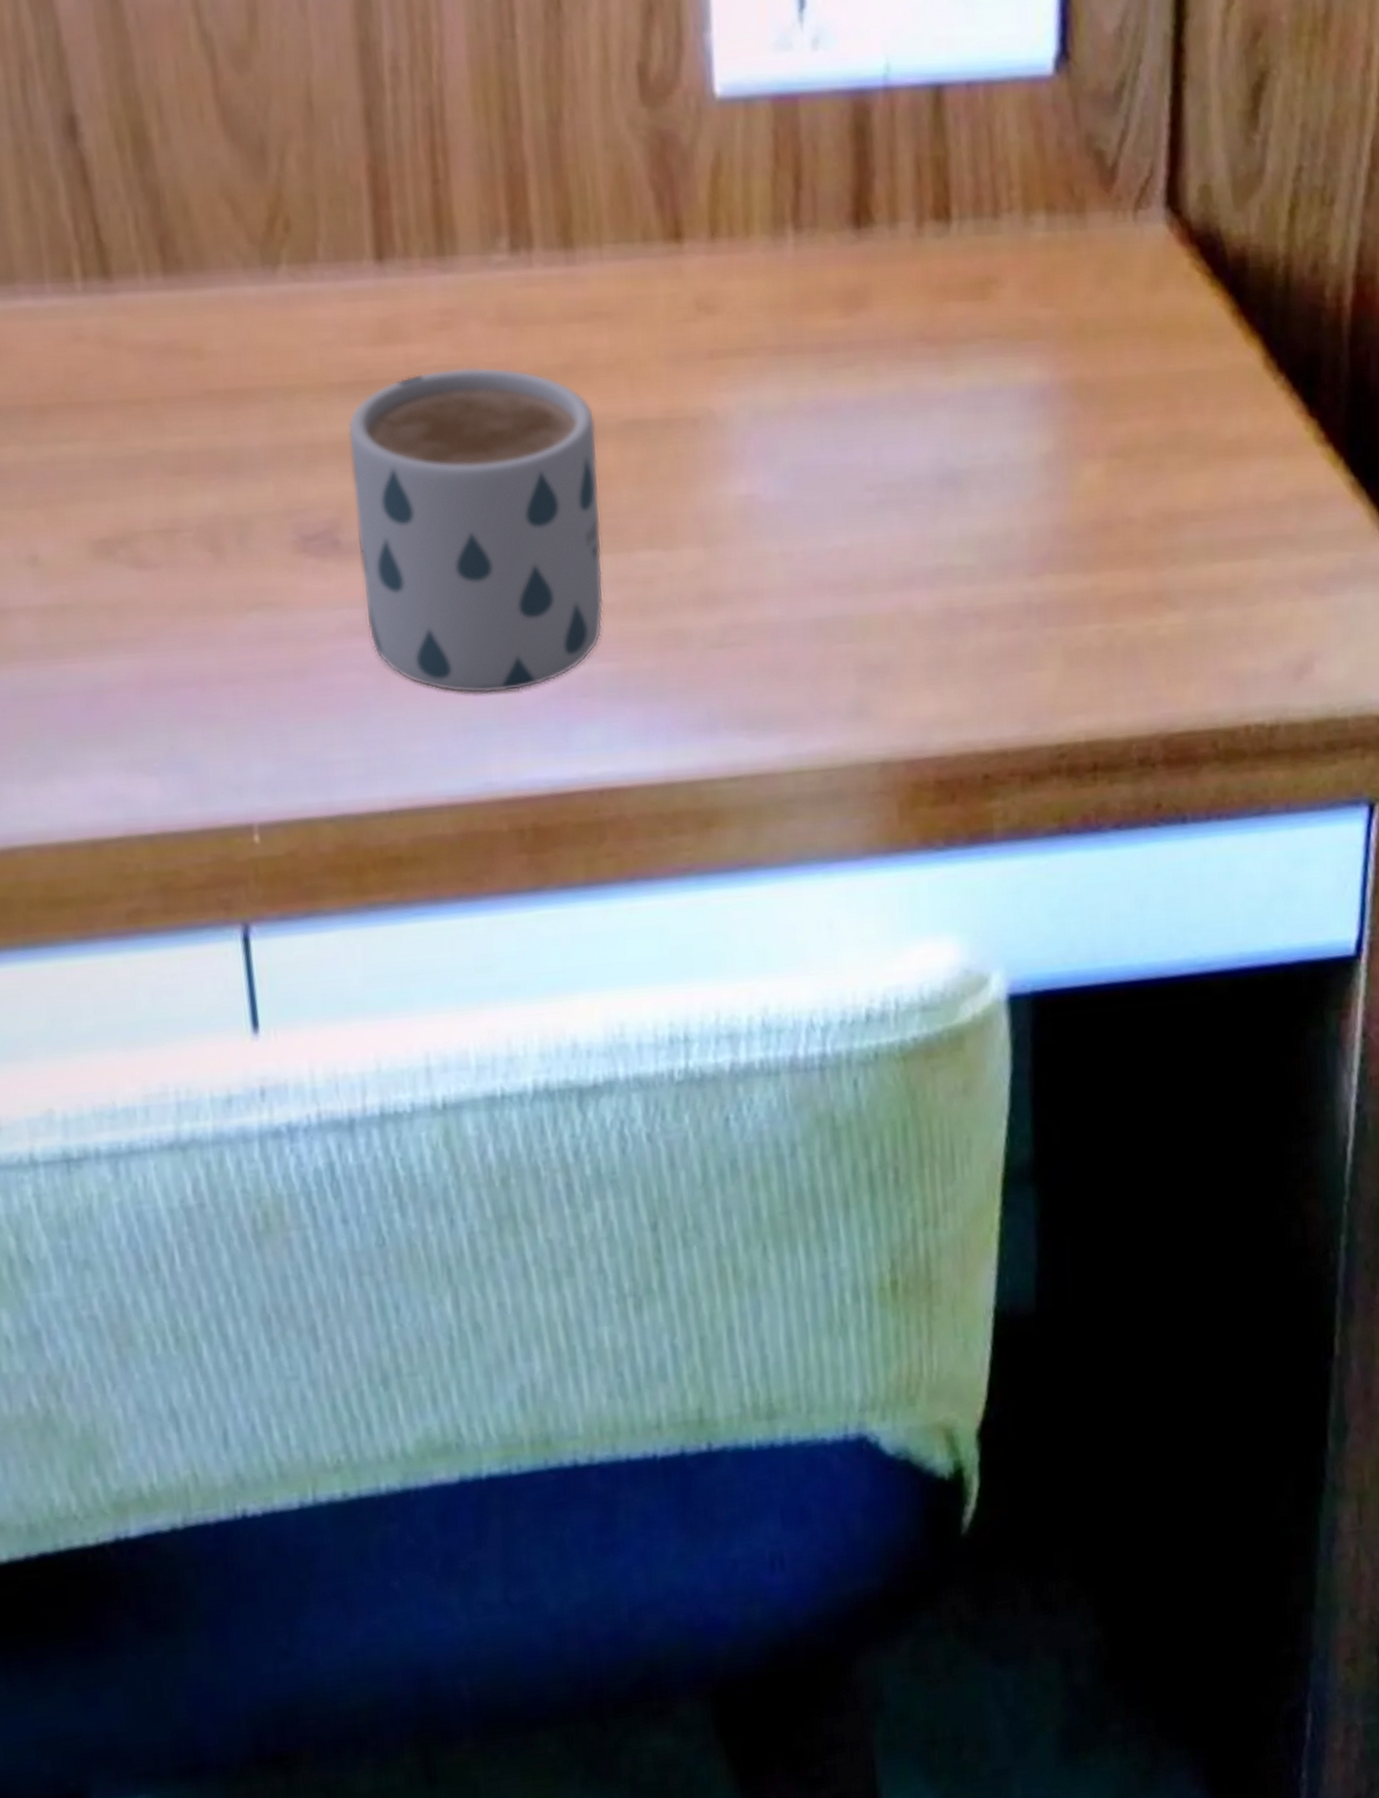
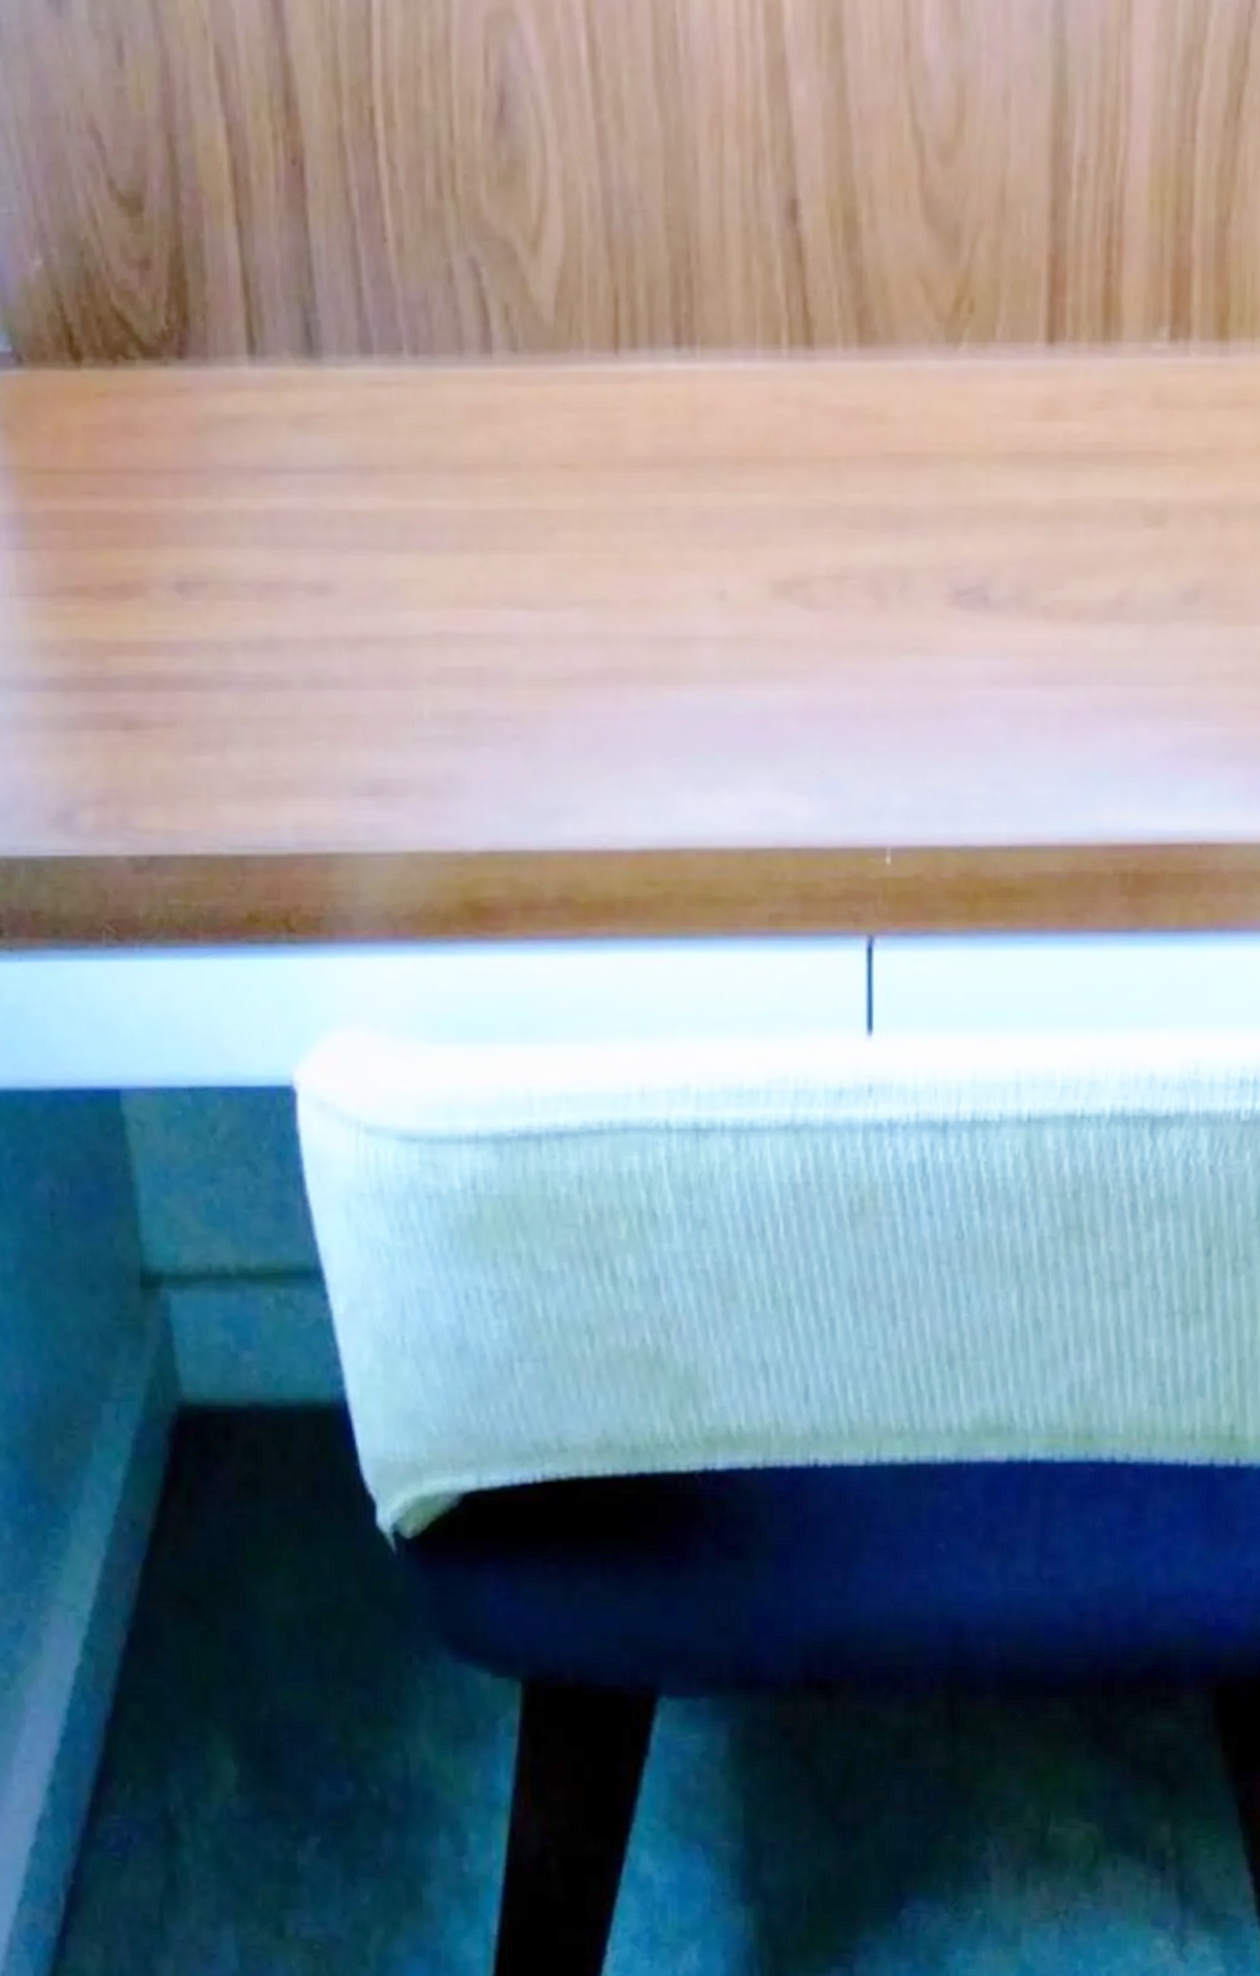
mug: present [347,366,604,694] -> none [1005,445,1232,746]

